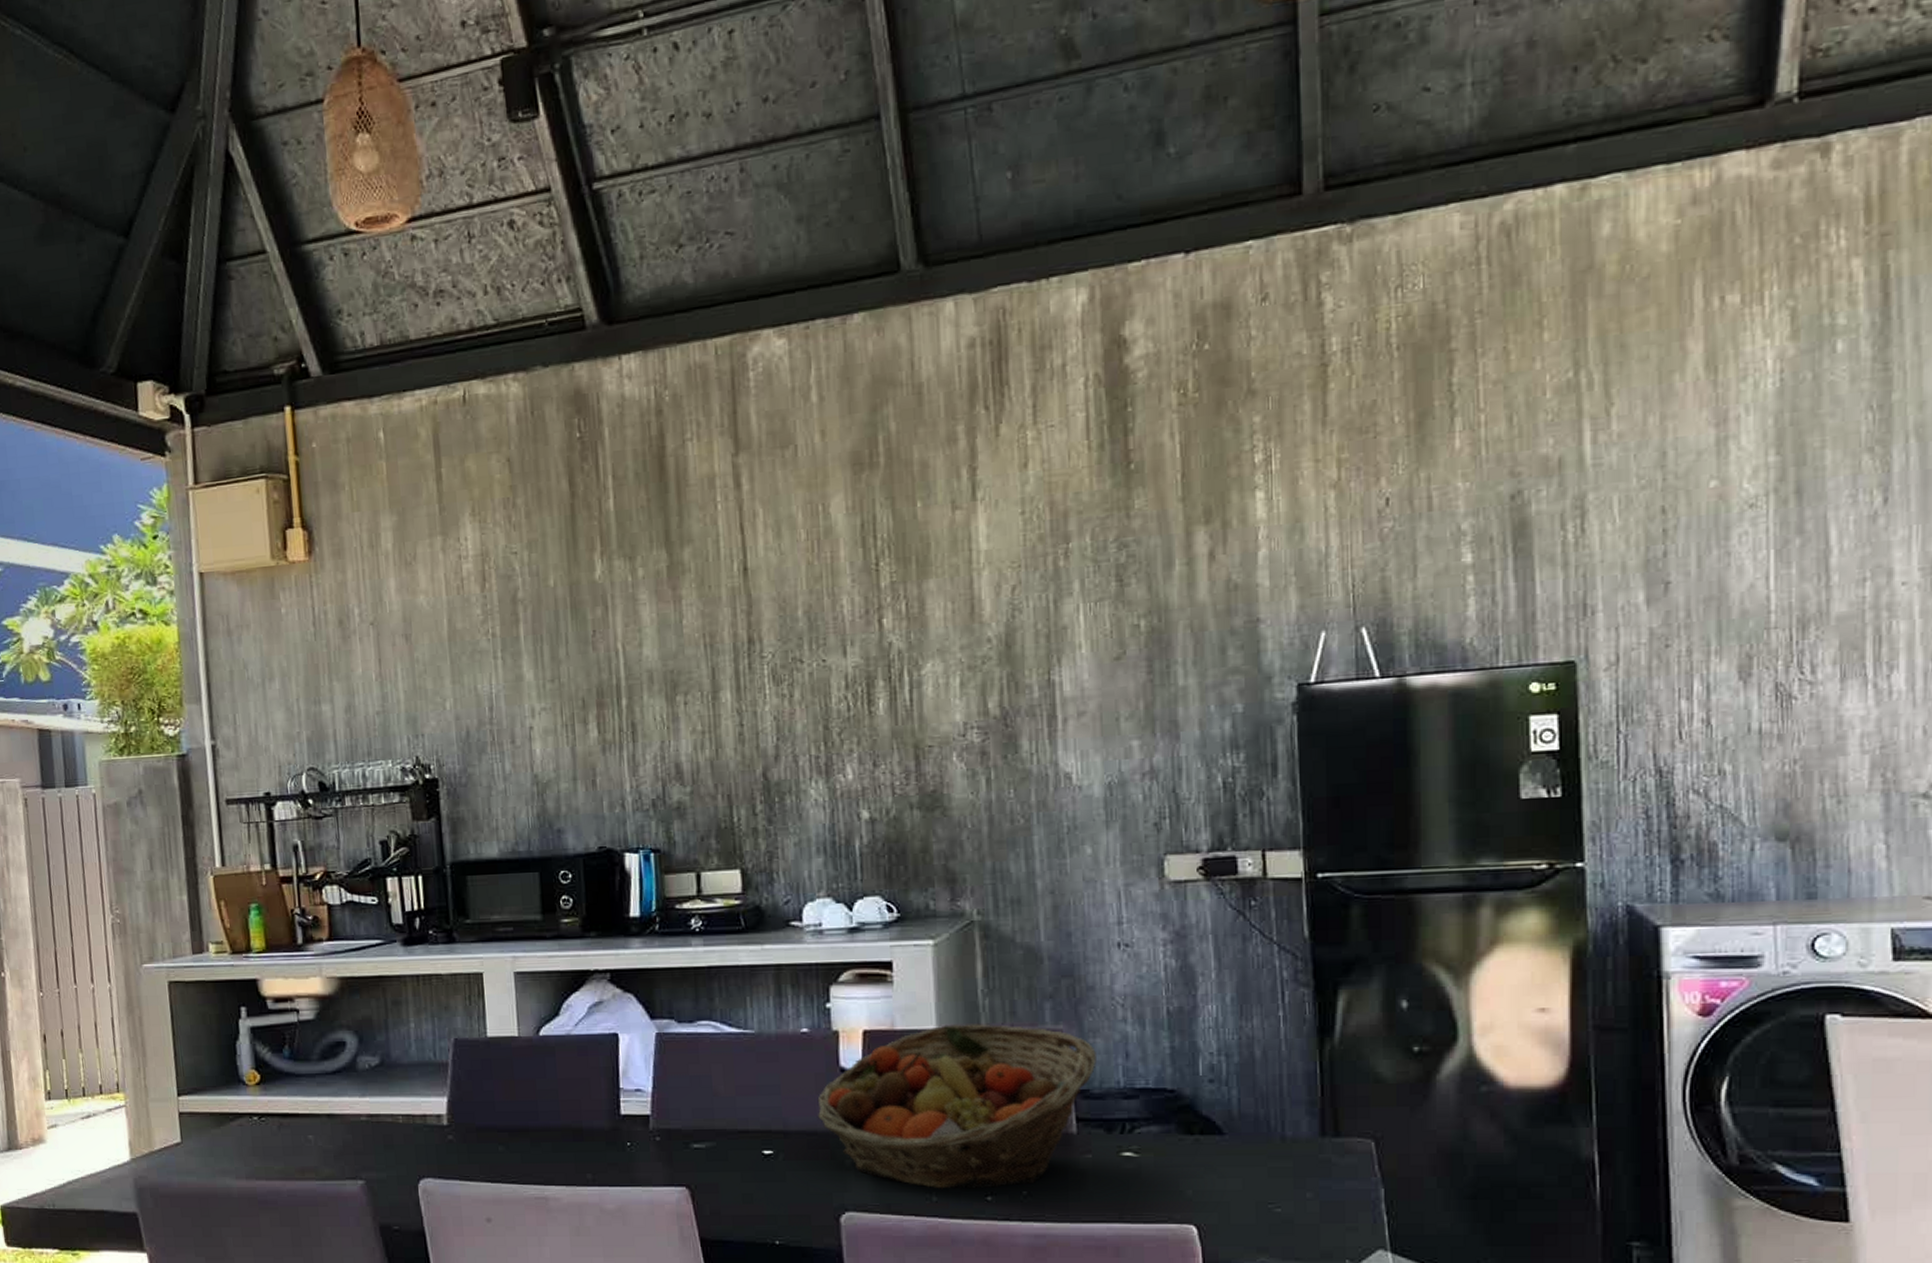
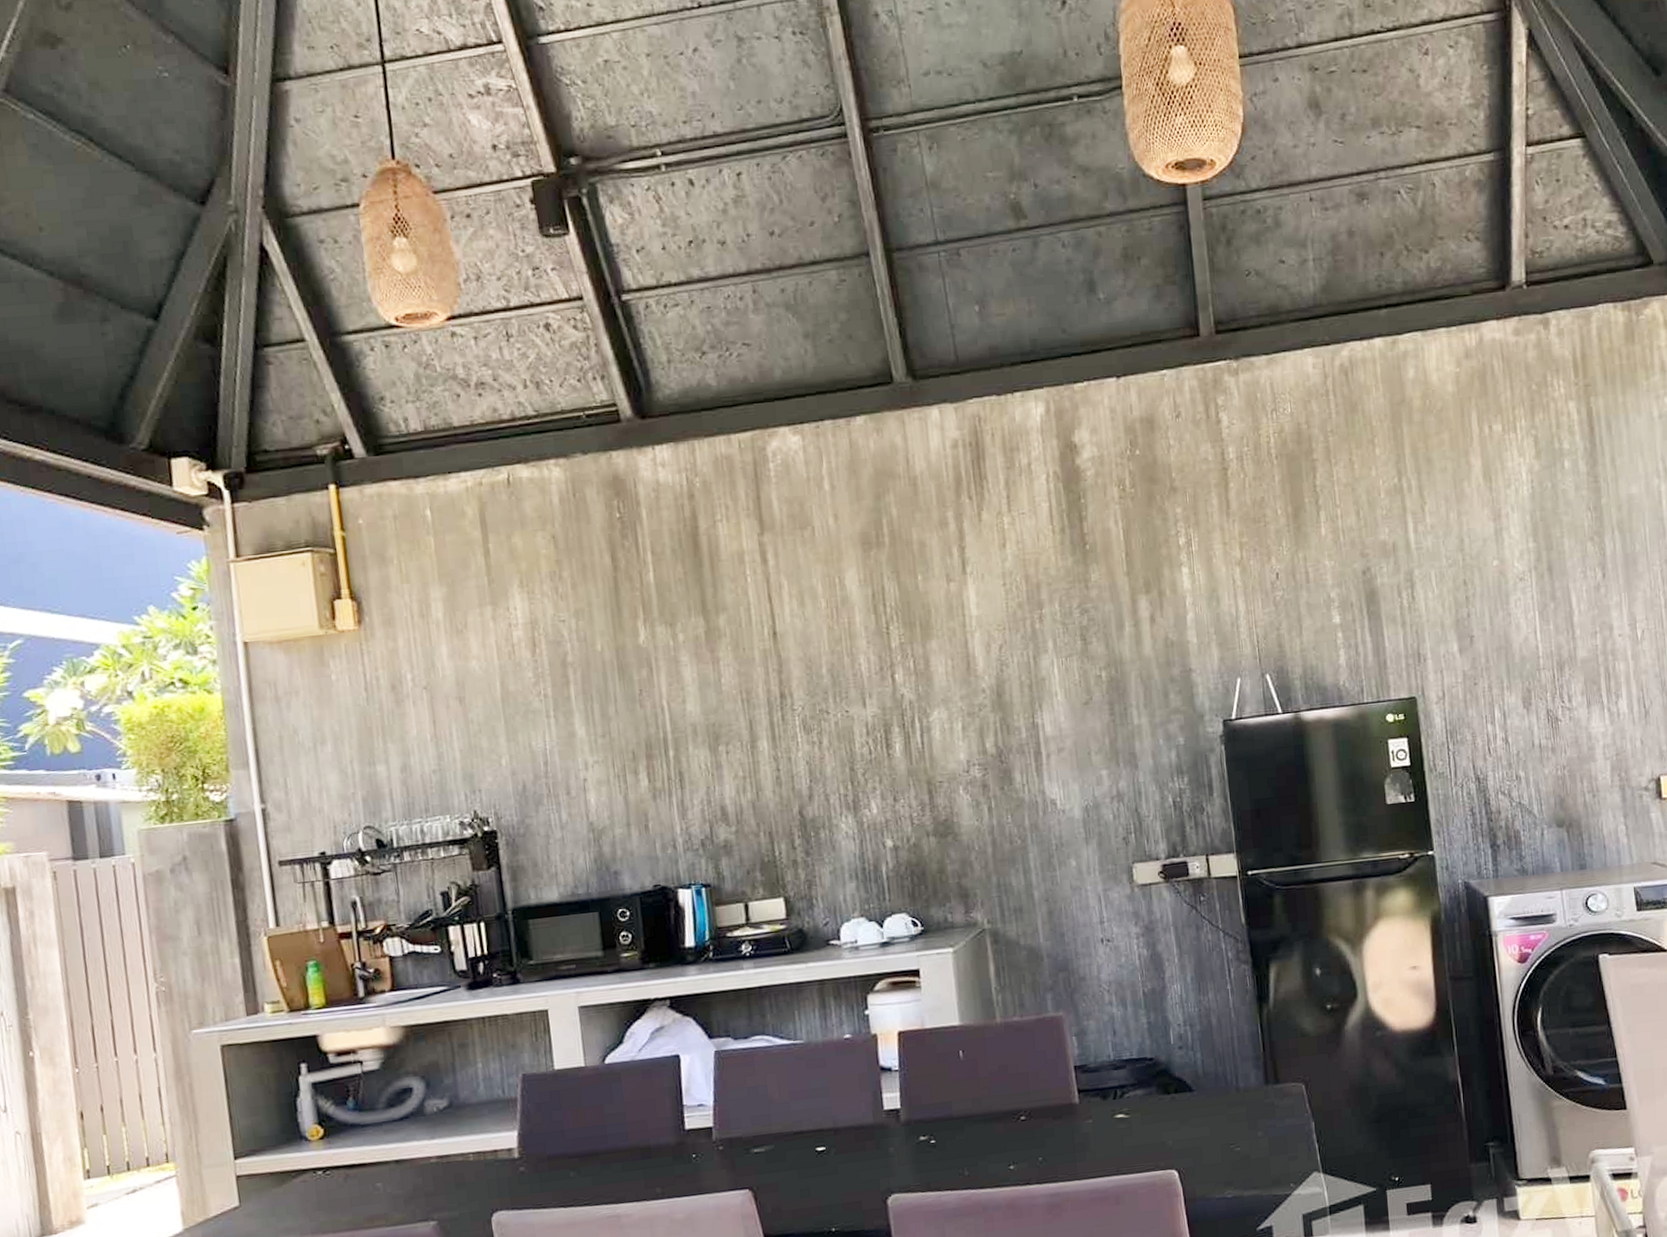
fruit basket: present [817,1024,1097,1189] -> none [862,1016,1091,1164]

